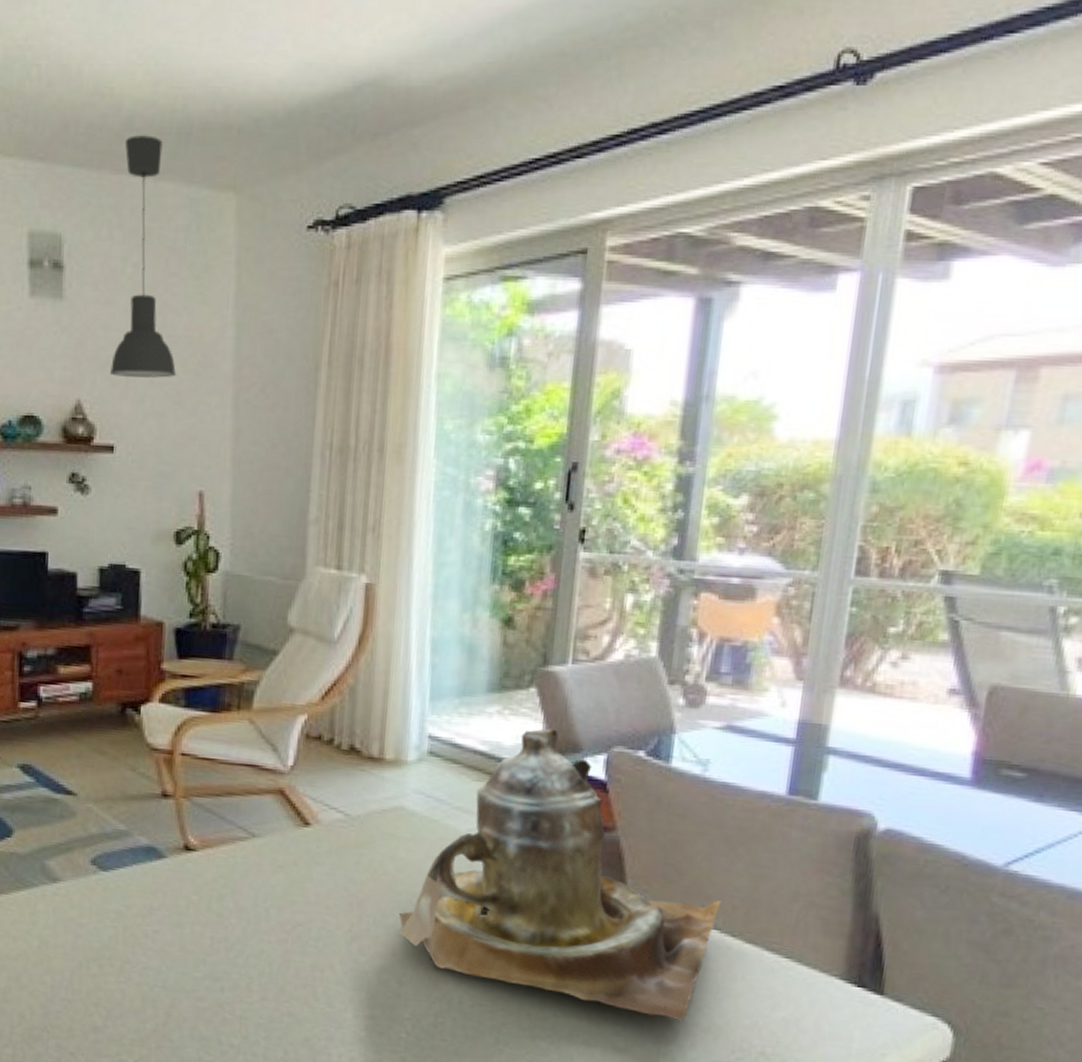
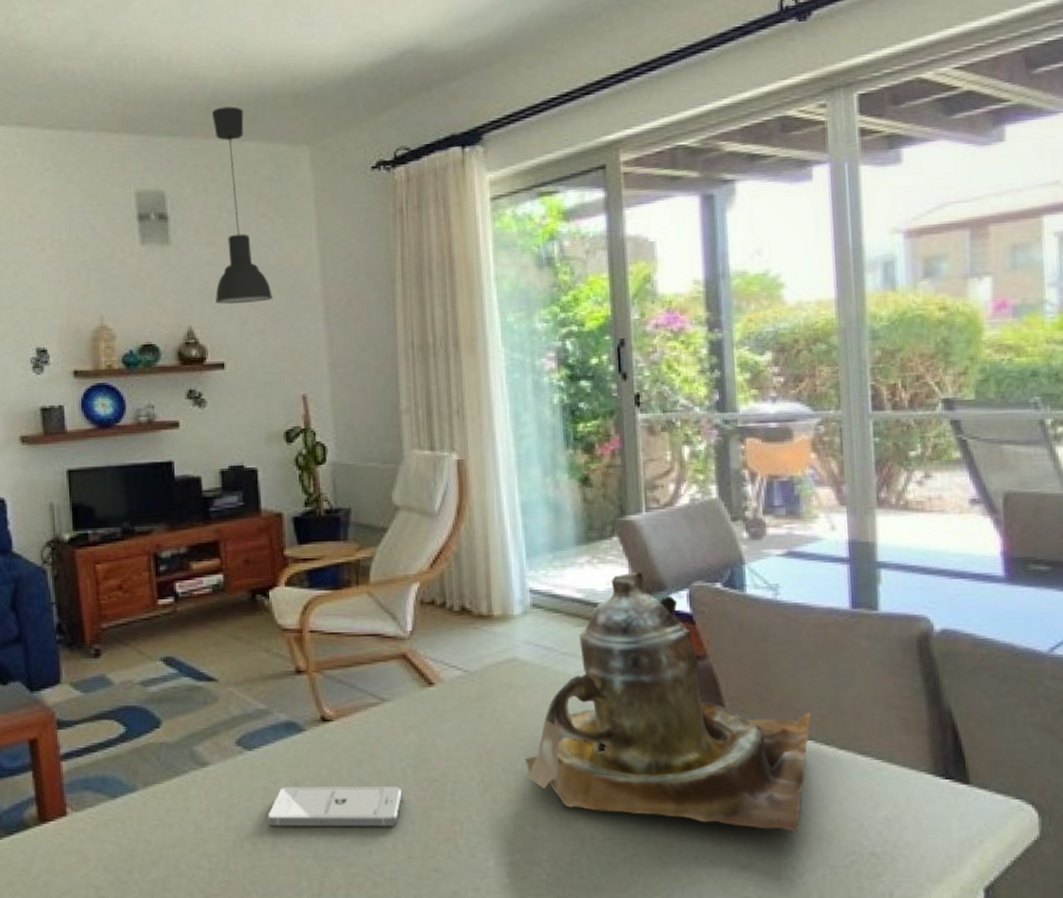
smartphone: none [116,912,263,966] -> present [267,786,403,827]

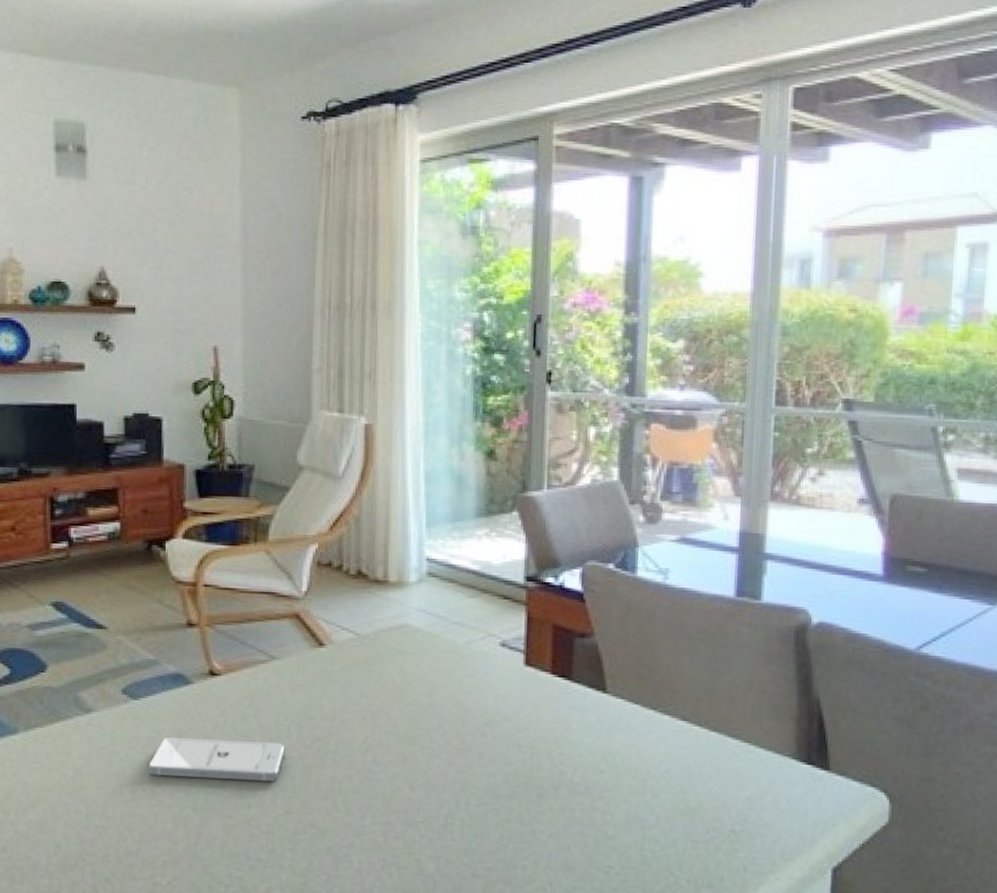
ceiling light: present [211,106,274,305] -> none [130,39,191,248]
teapot: present [524,572,811,832] -> none [408,547,688,807]

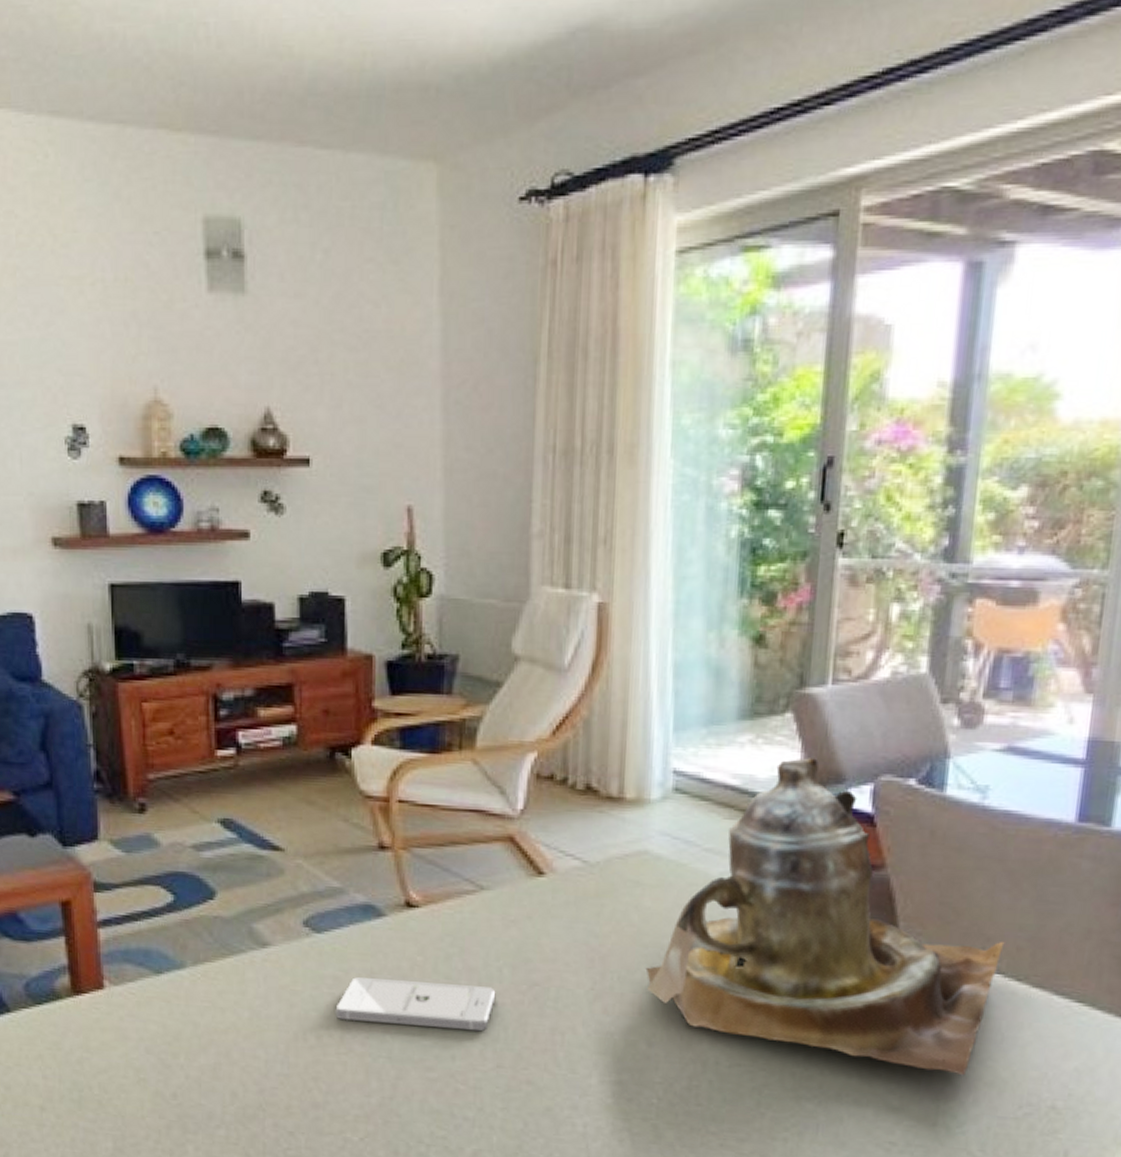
teapot: none [408,547,688,807] -> present [645,758,1005,1076]

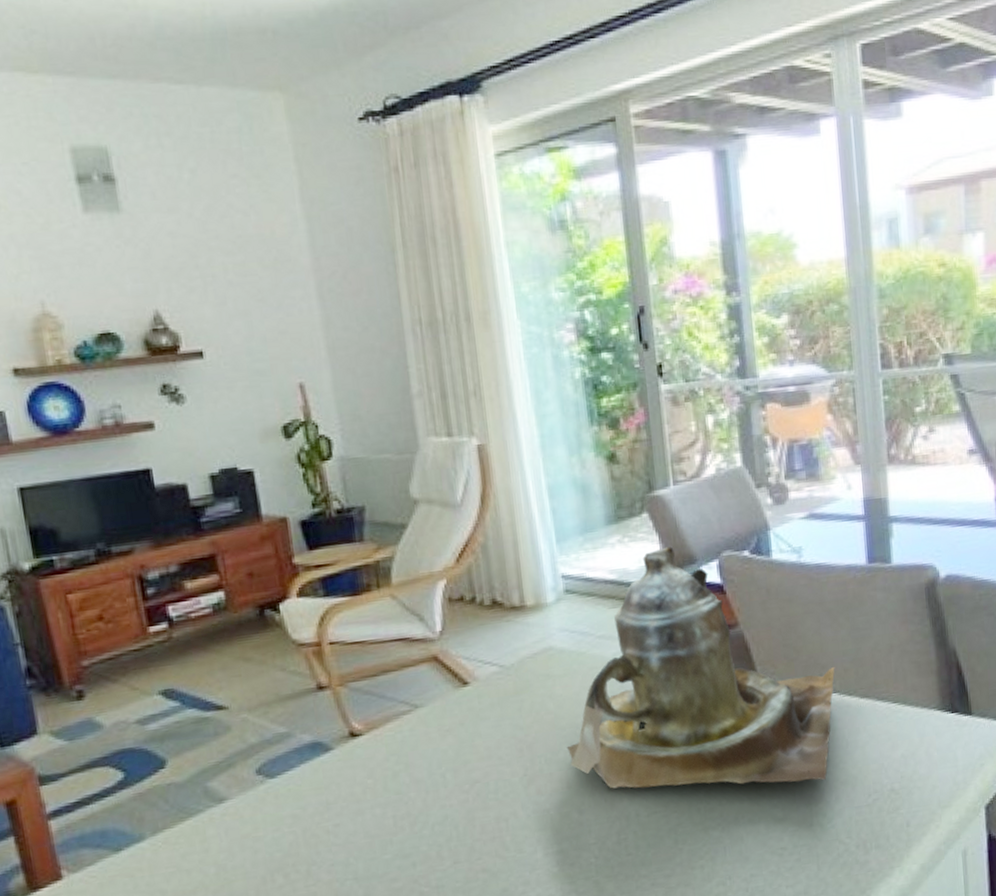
smartphone: present [335,977,496,1032] -> none [298,793,444,854]

